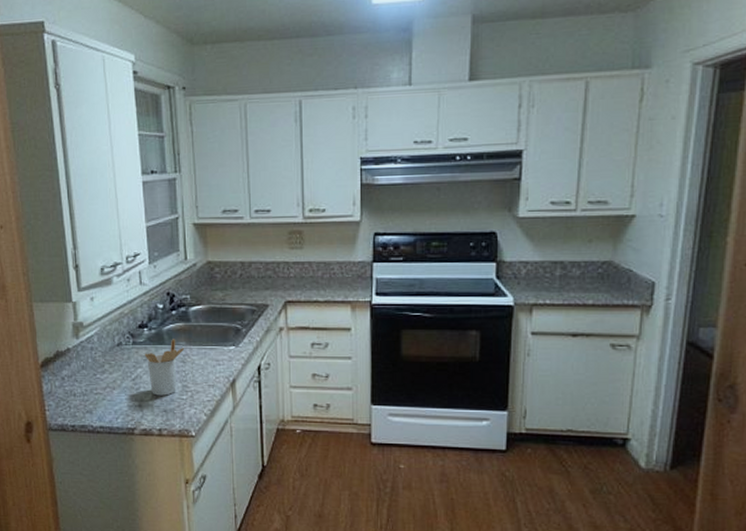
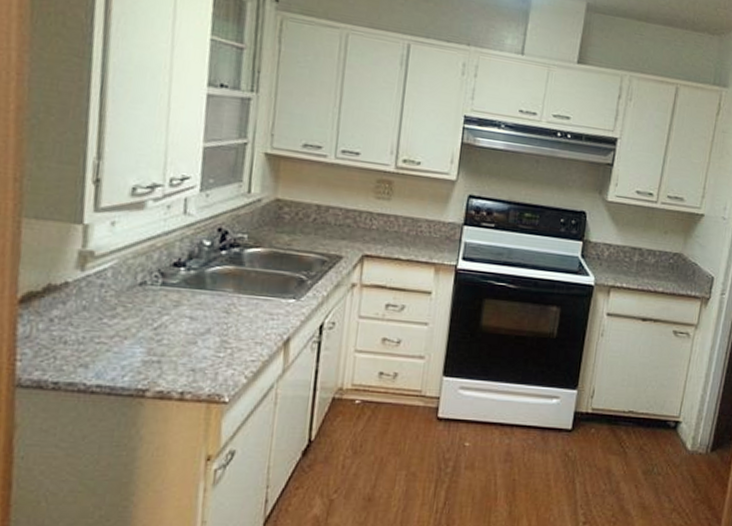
utensil holder: present [144,339,184,396] -> none [175,283,230,352]

